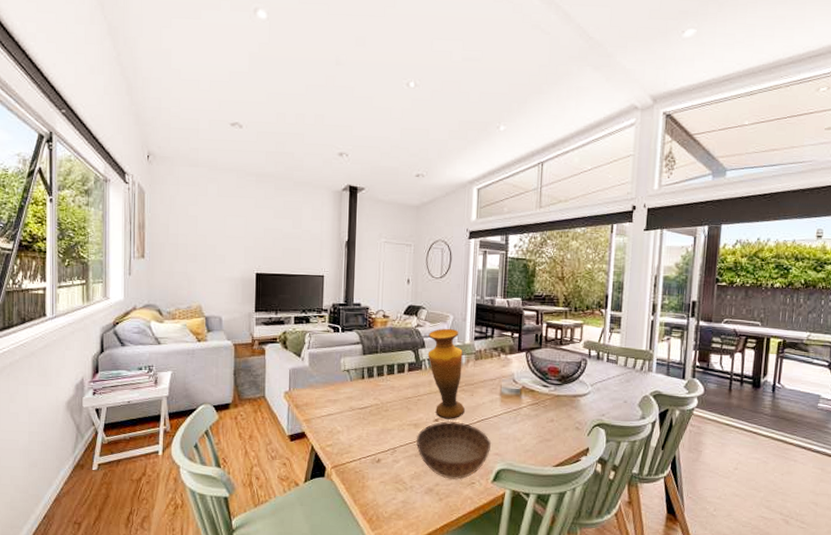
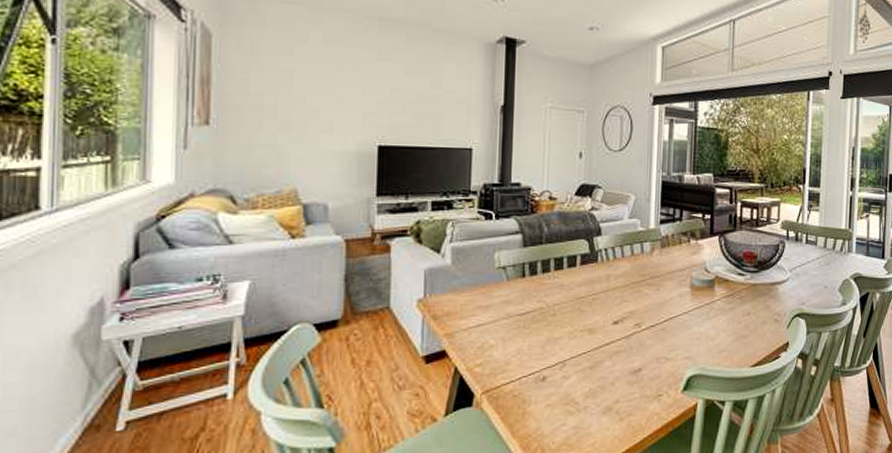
bowl: present [416,420,492,481] -> none [591,321,681,395]
vase: present [427,328,466,419] -> none [604,211,651,320]

